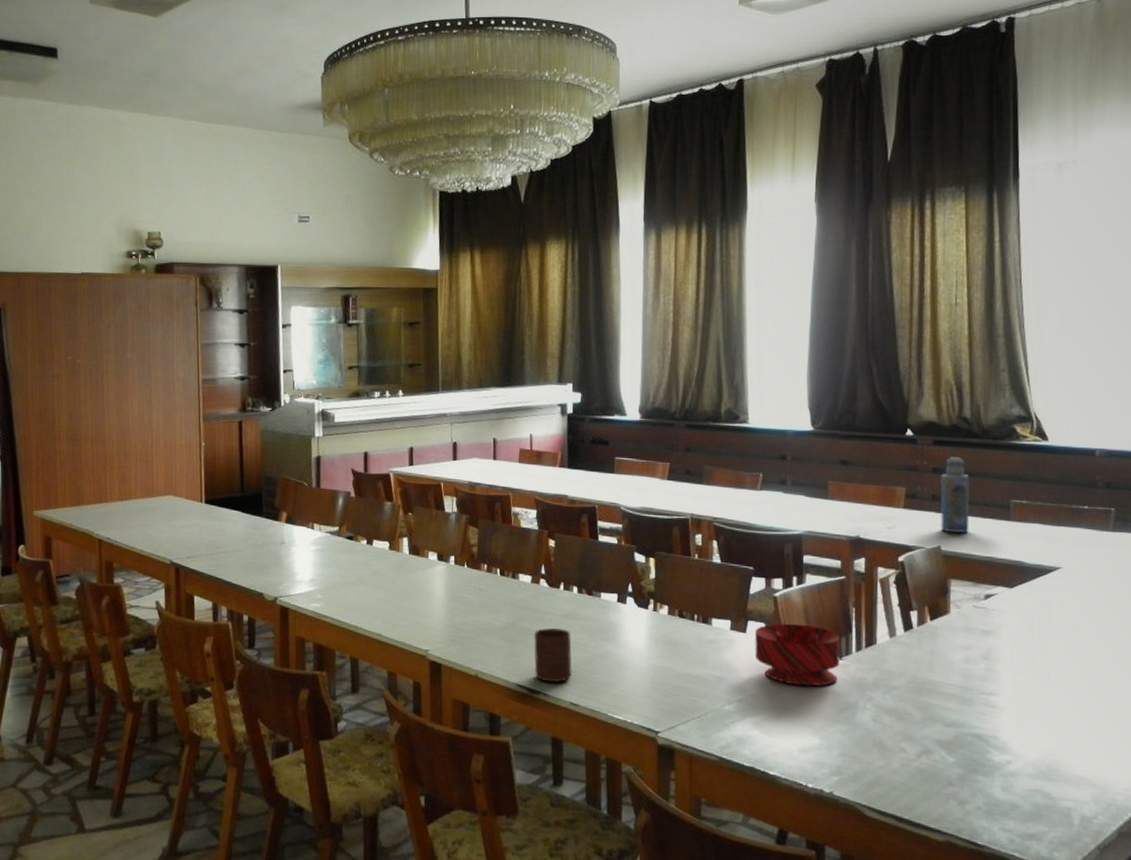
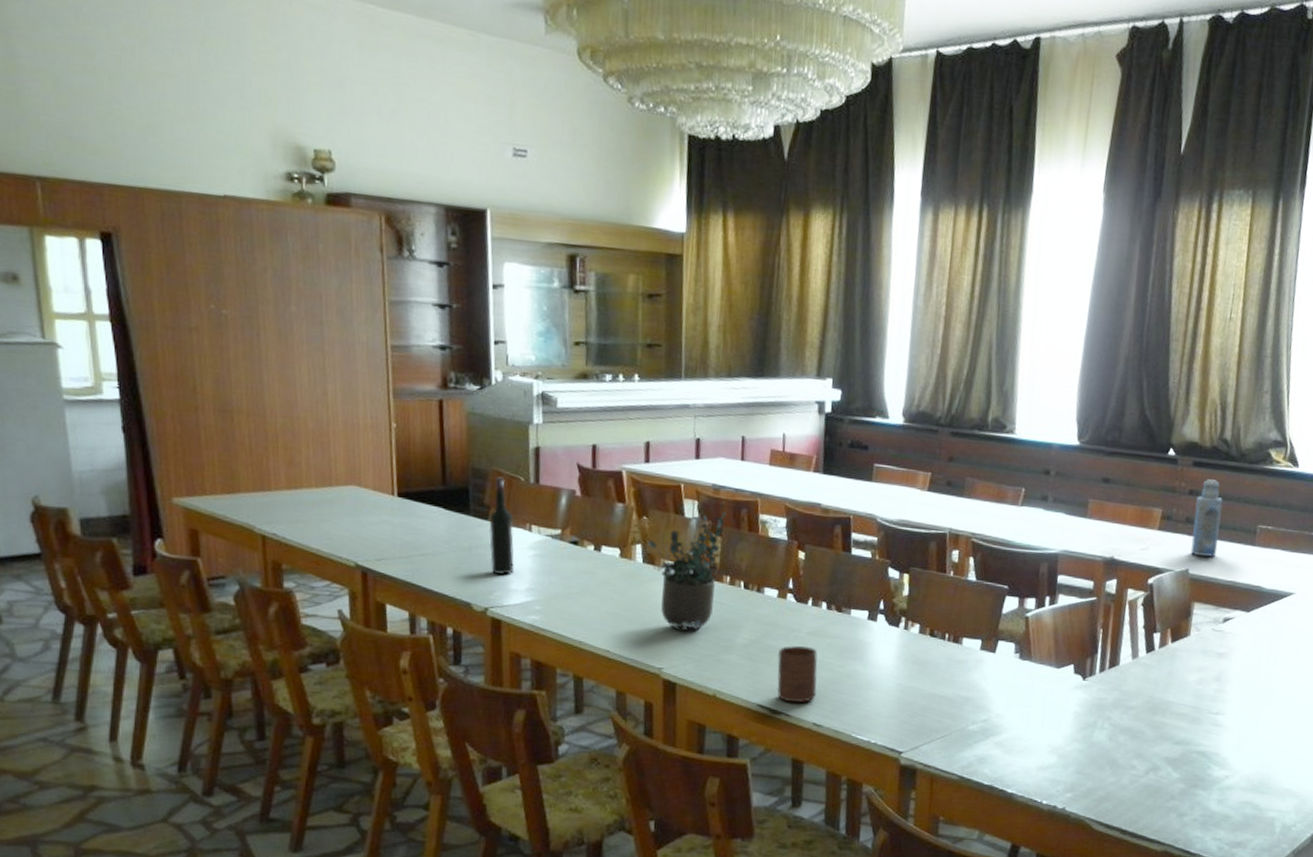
wine bottle: none [278,483,299,568] -> present [488,477,514,575]
potted plant: none [413,496,482,615] -> present [648,501,726,631]
bowl: present [754,623,840,687] -> none [1002,644,1085,707]

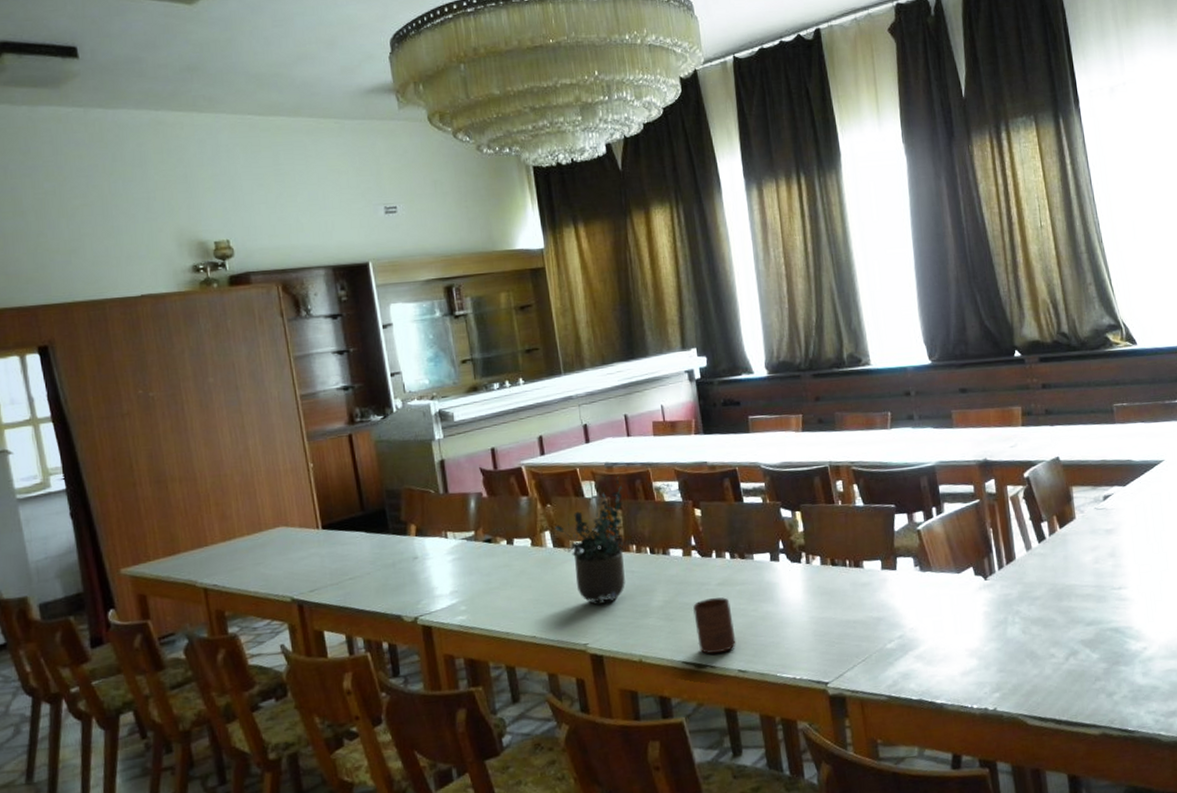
wine bottle: present [488,477,514,575] -> none [407,493,437,584]
bottle: present [1190,479,1223,557] -> none [1049,371,1082,443]

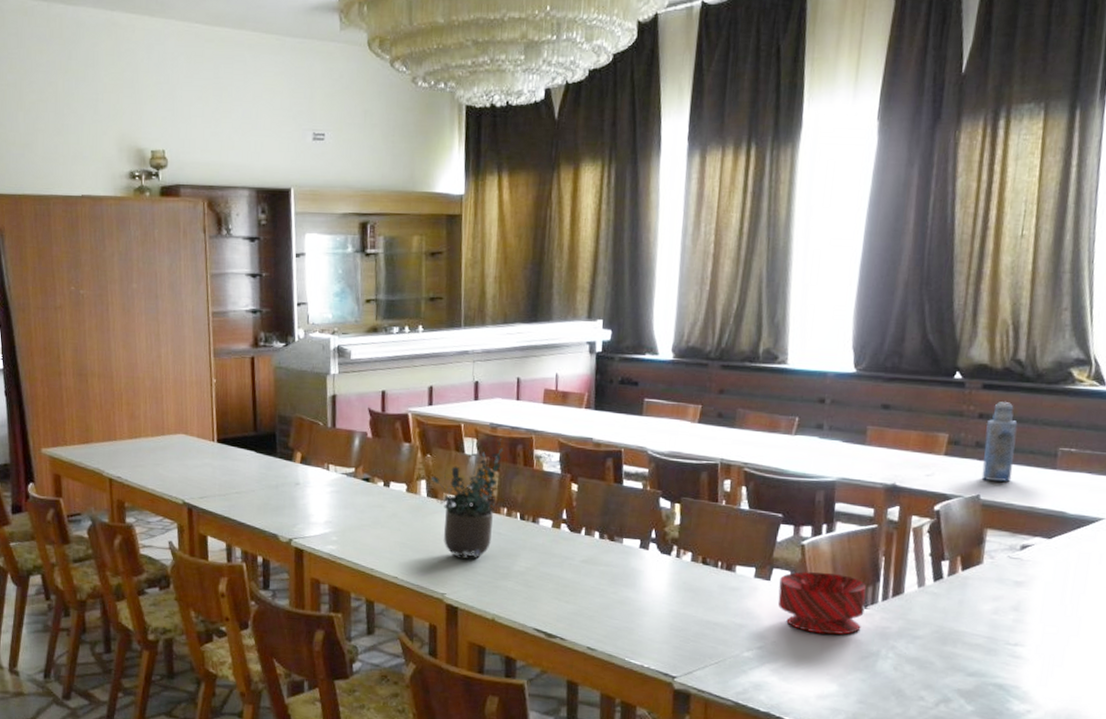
cup: present [692,597,736,654] -> none [552,573,591,628]
bowl: none [905,552,986,613] -> present [777,572,866,635]
bottle: none [1049,371,1082,443] -> present [982,402,1018,482]

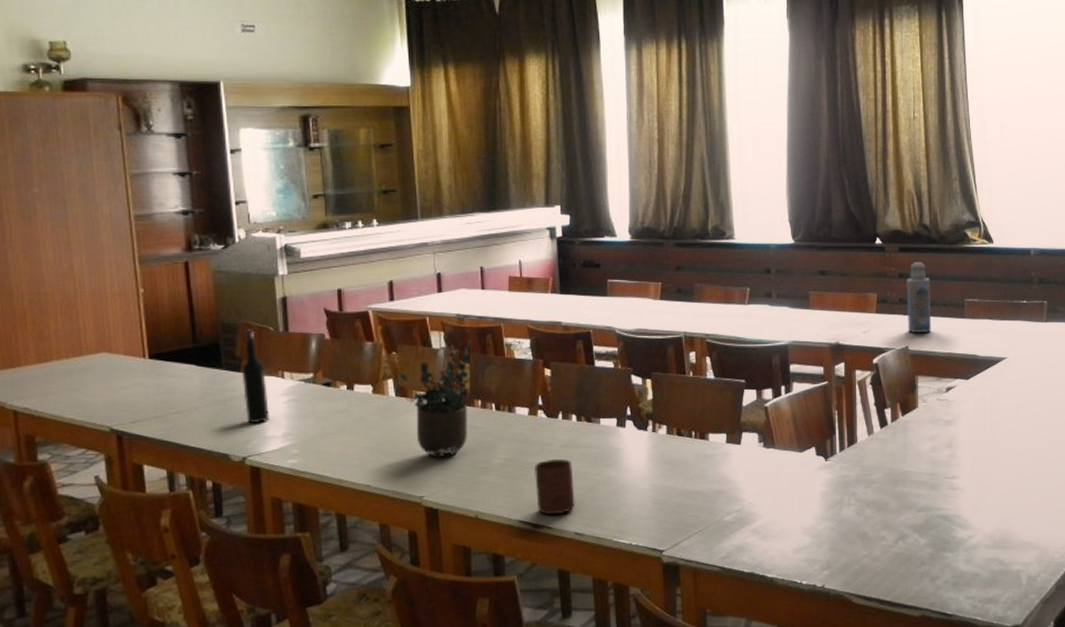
wine bottle: none [292,422,314,509] -> present [241,329,269,423]
cup: none [552,573,591,628] -> present [533,458,575,515]
bowl: present [777,572,866,635] -> none [749,431,826,490]

